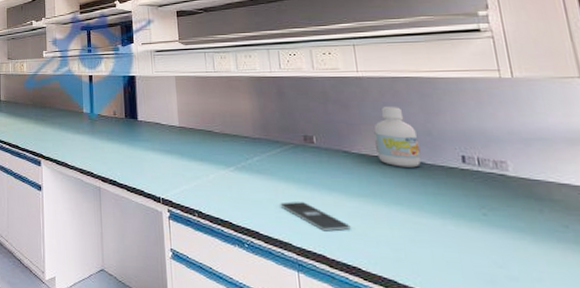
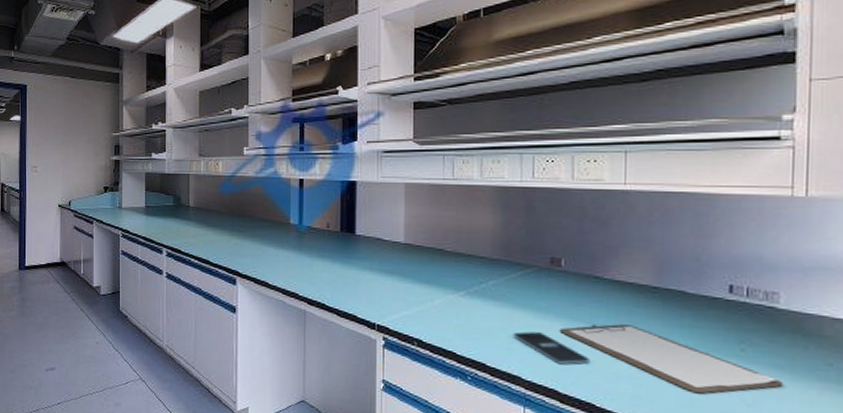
clipboard: none [319,193,528,257] -> present [559,324,784,394]
bottle: present [374,106,421,168] -> none [633,225,684,297]

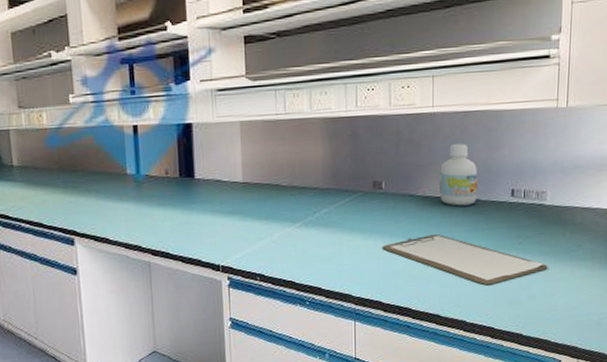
calculator: present [513,331,590,365] -> none [343,252,407,278]
bottle: none [633,225,684,297] -> present [440,143,478,206]

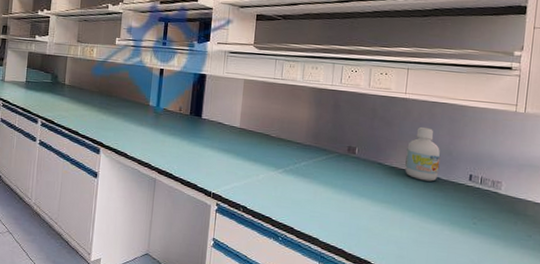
clipboard: present [382,234,548,286] -> none [350,200,499,256]

